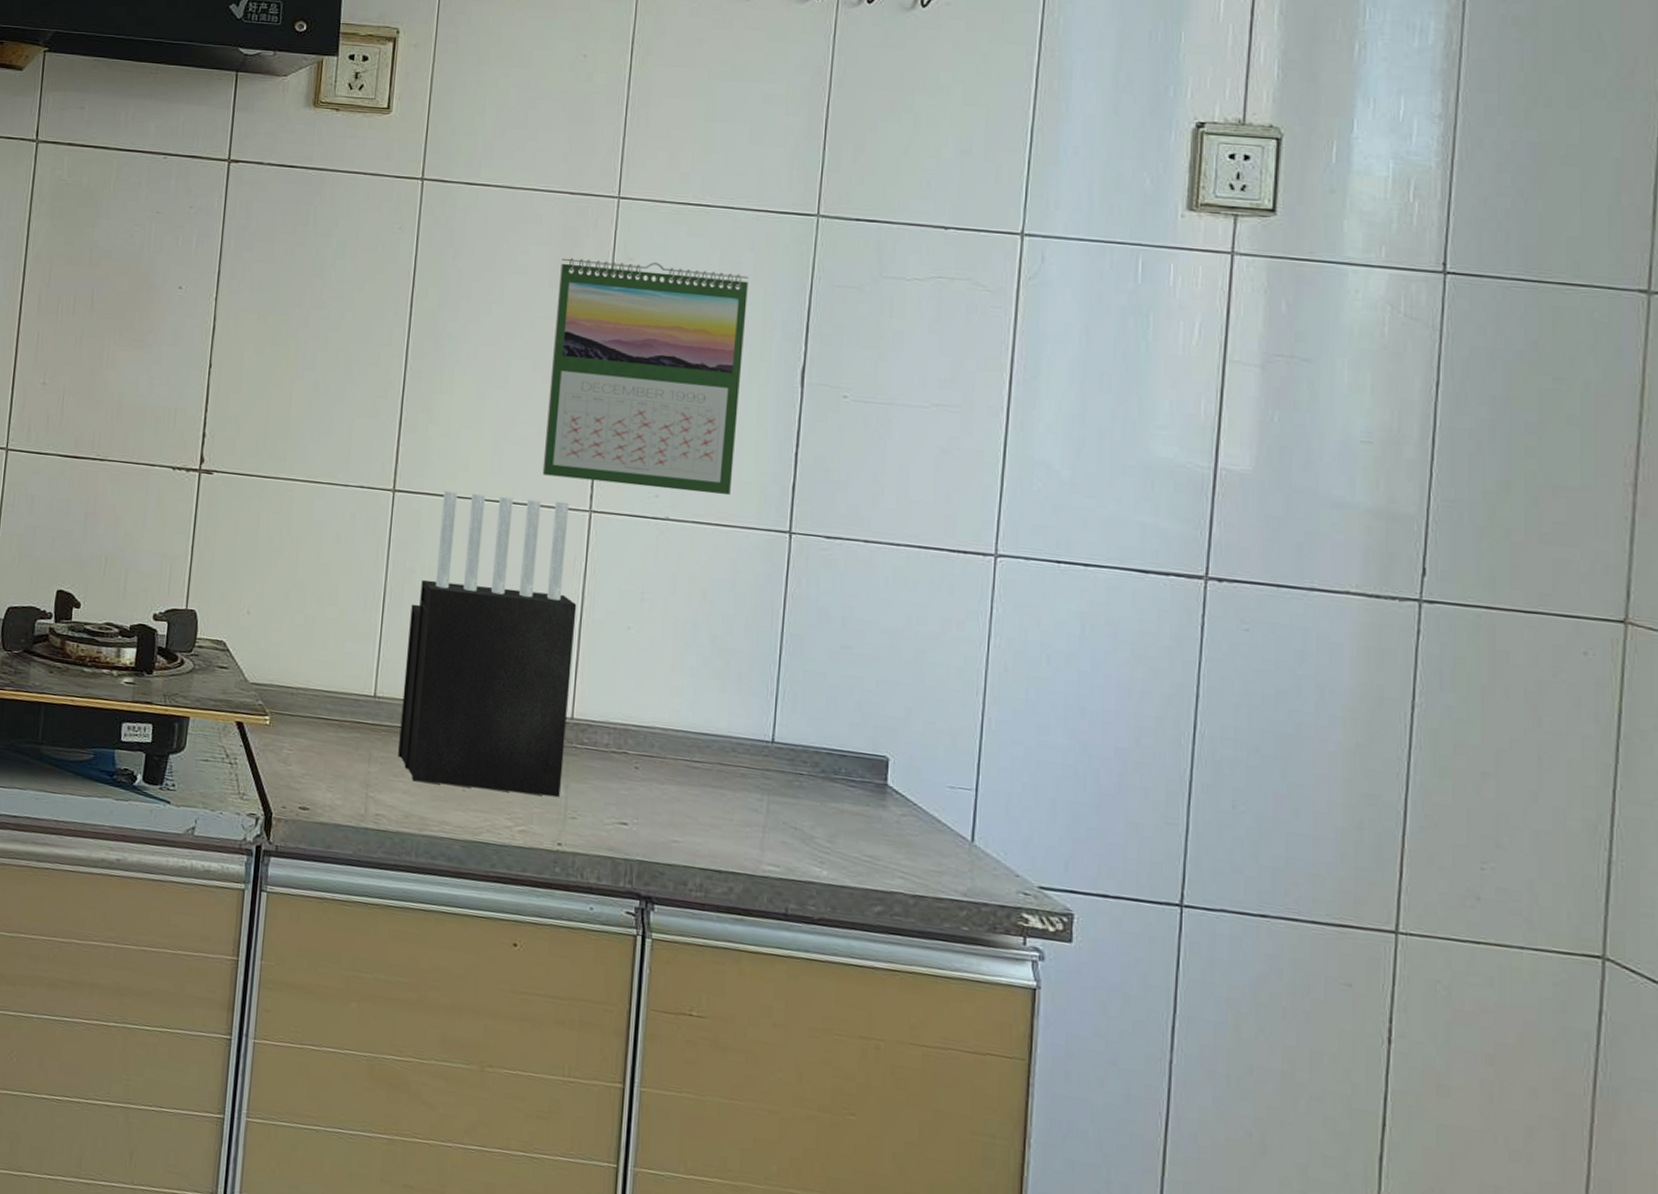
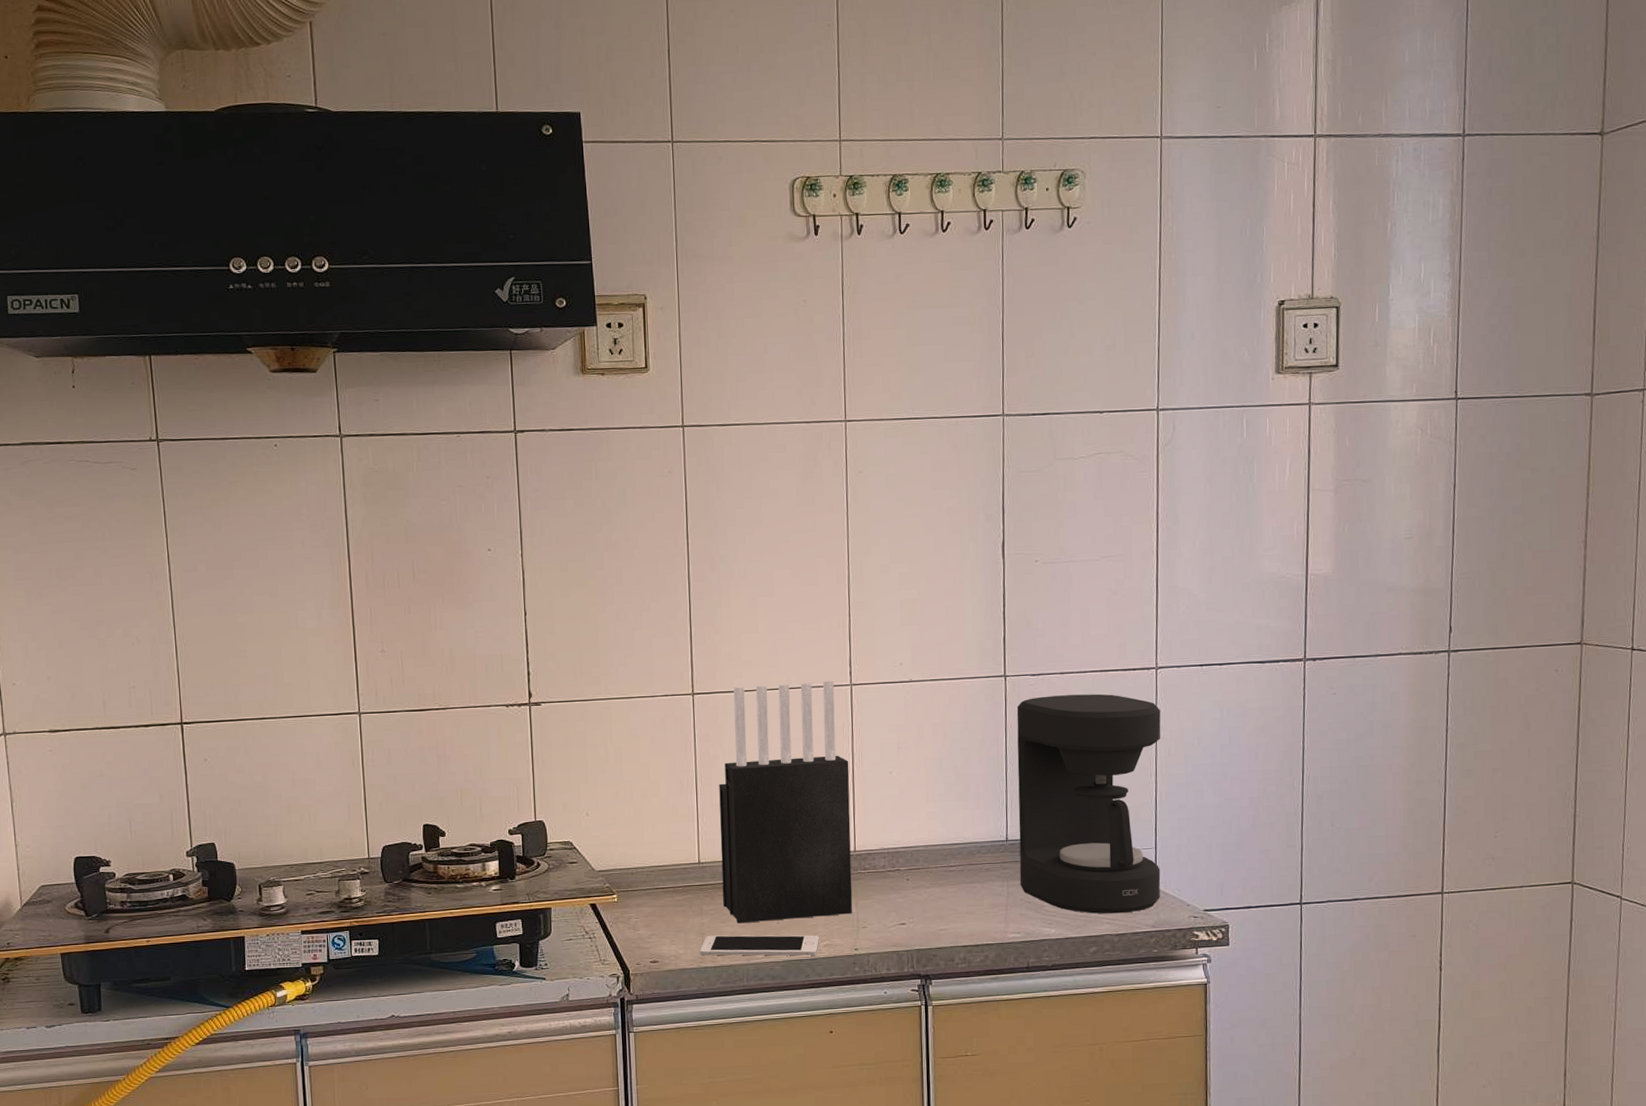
cell phone: none [362,789,513,841] -> present [700,935,819,956]
calendar: present [542,257,749,495] -> none [805,471,958,662]
coffee maker: none [785,565,997,871] -> present [1016,694,1161,914]

